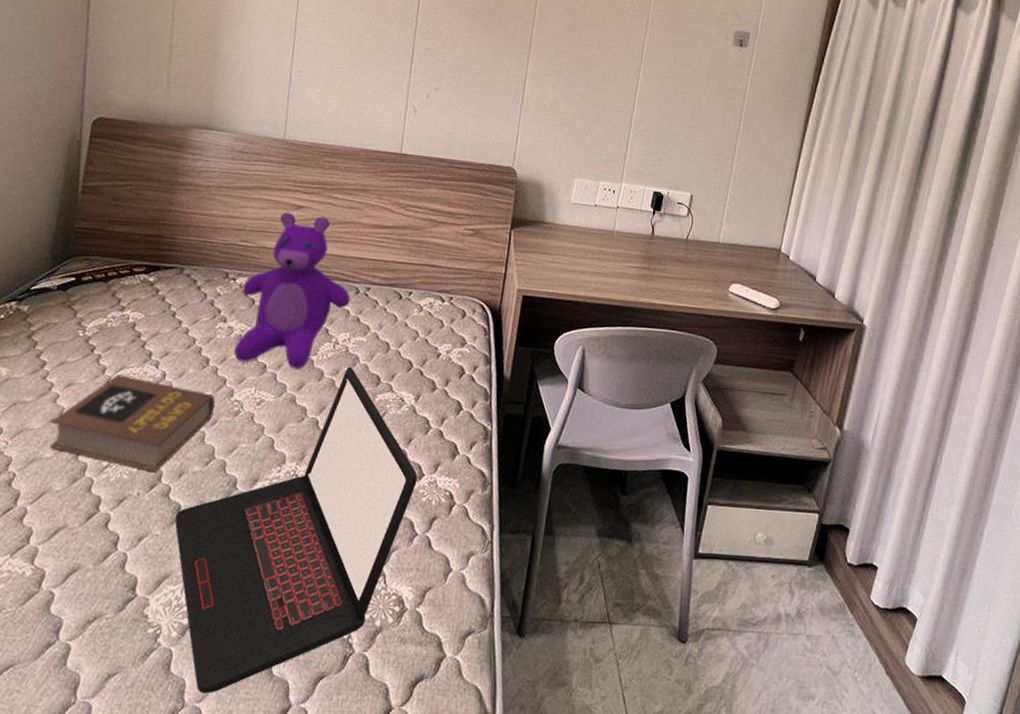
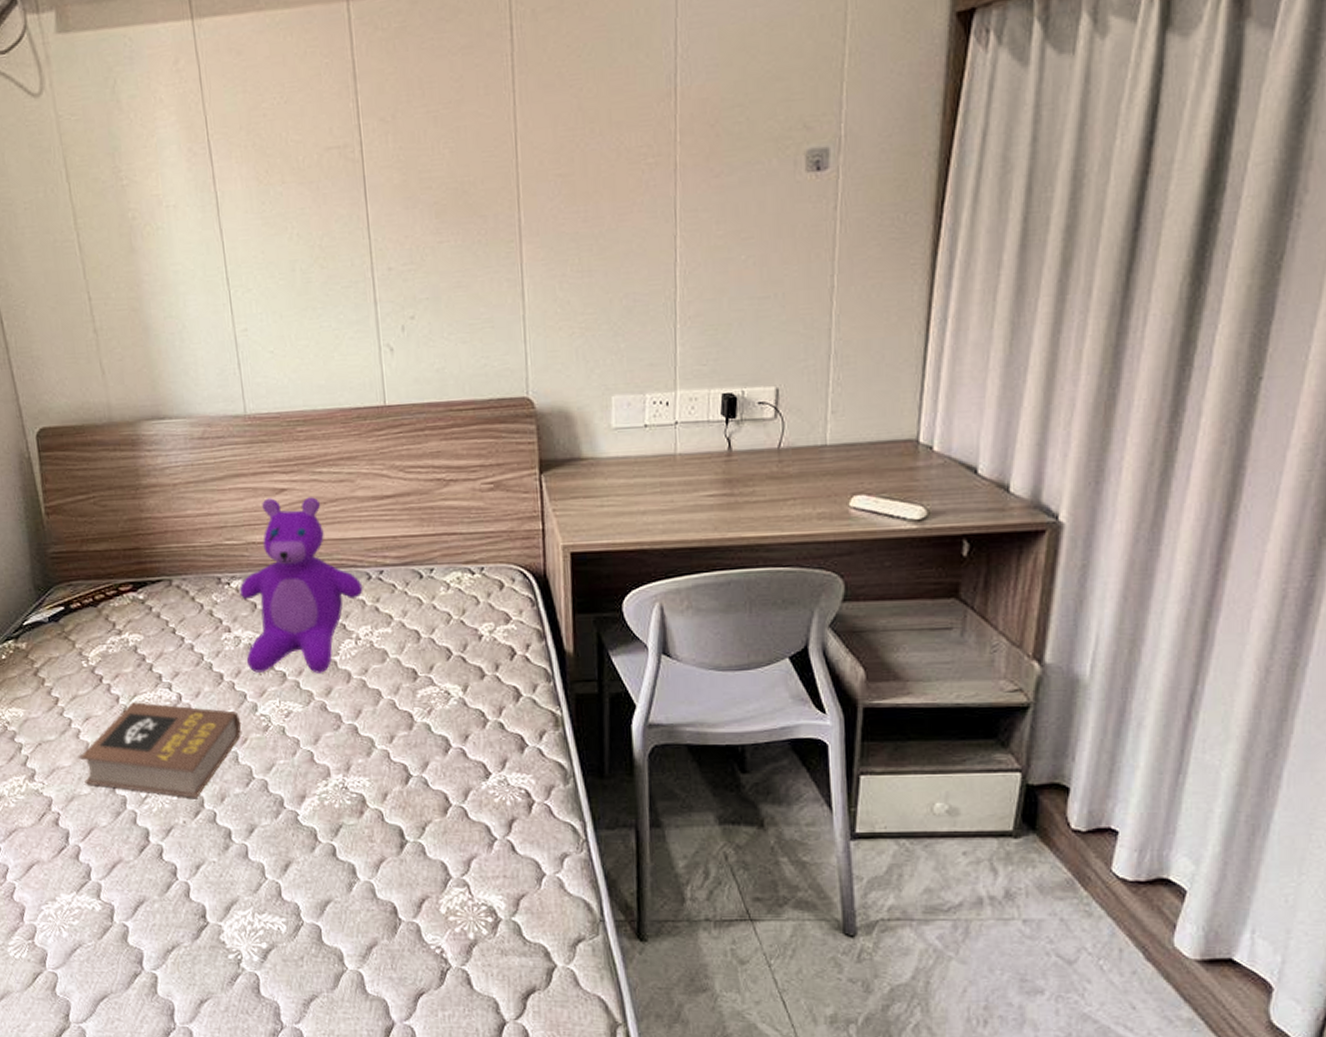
laptop: present [174,366,418,694] -> none [227,662,484,1015]

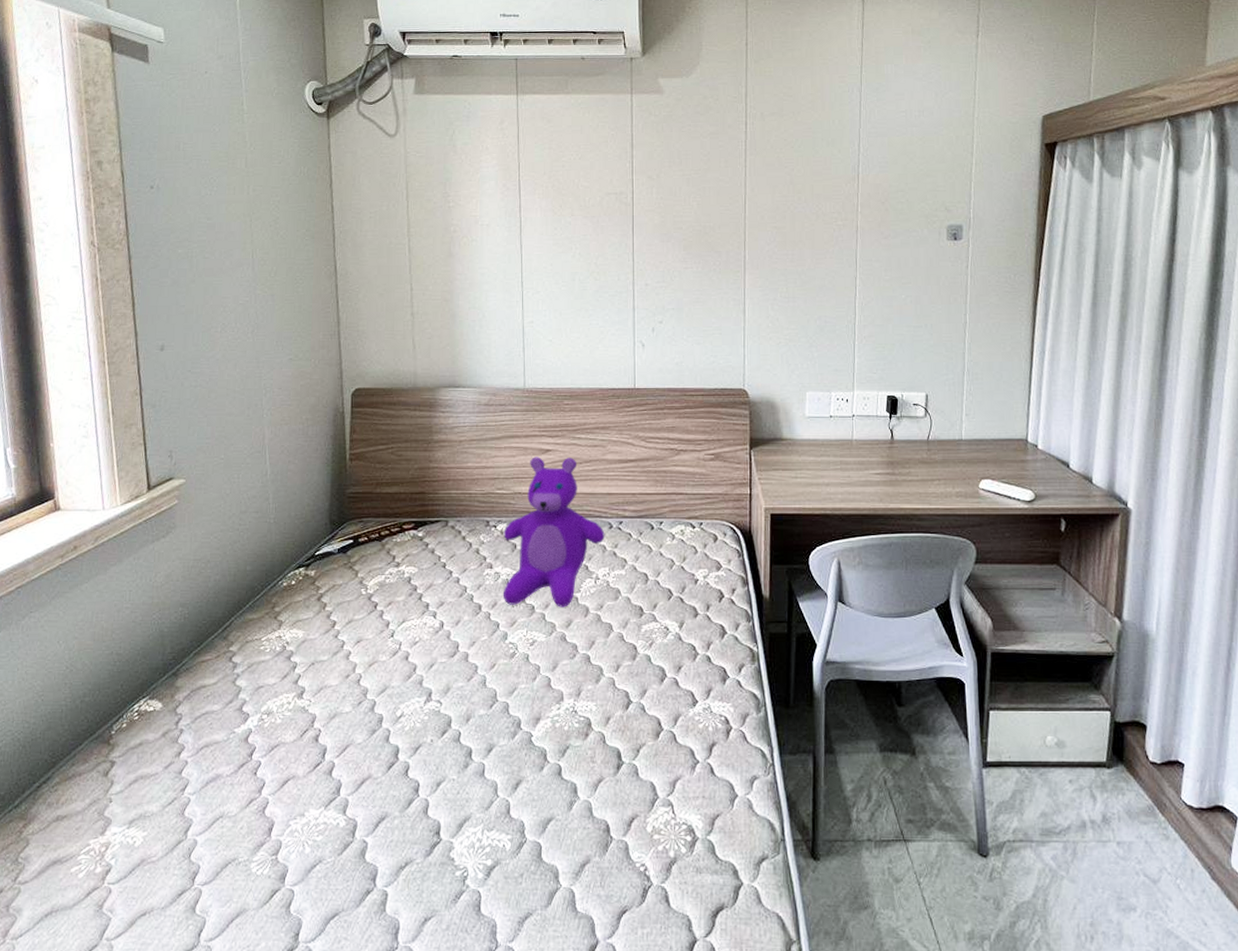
book: present [80,702,241,798] -> none [347,628,492,718]

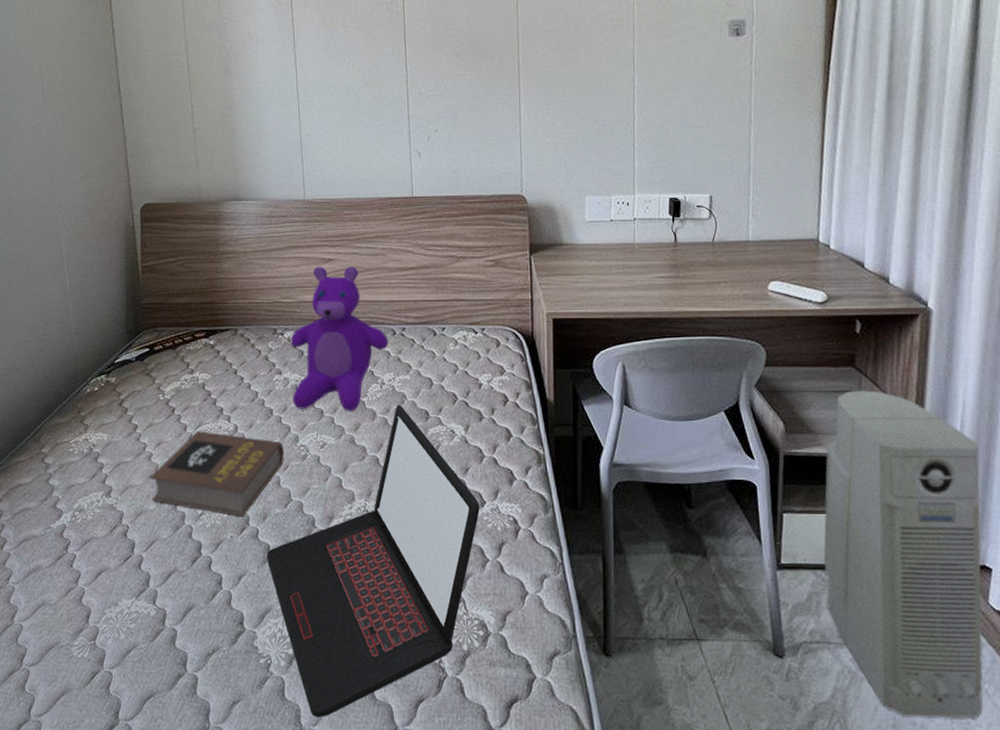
book: none [347,628,492,718] -> present [150,431,285,516]
laptop: none [468,600,691,934] -> present [266,404,480,718]
air purifier: none [1027,588,1175,914] -> present [823,390,983,718]

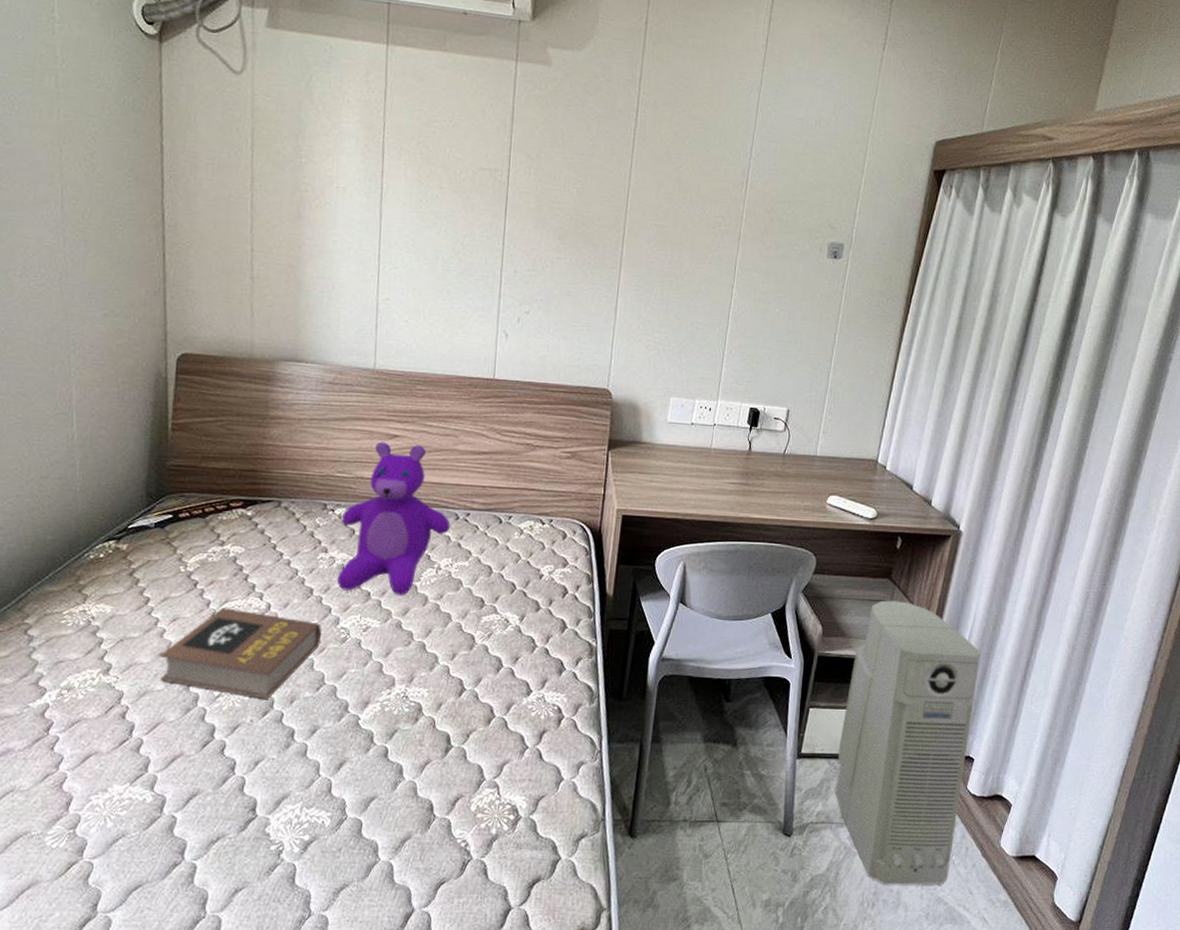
laptop: present [266,404,480,718] -> none [289,590,526,903]

